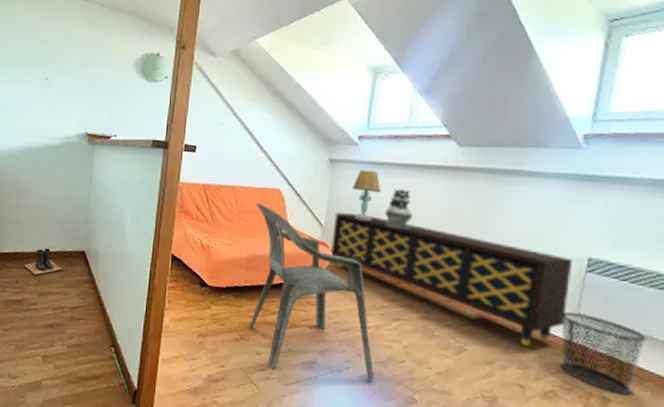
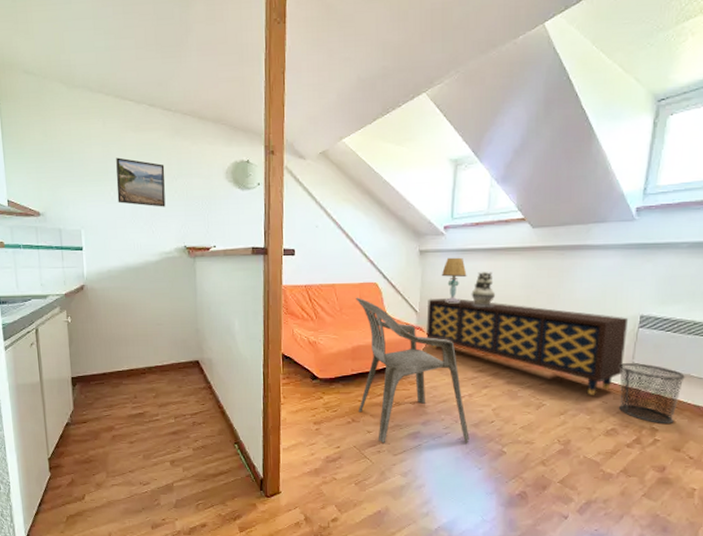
boots: present [24,248,63,275] -> none [140,362,179,388]
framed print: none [27,42,77,93] -> present [116,157,166,207]

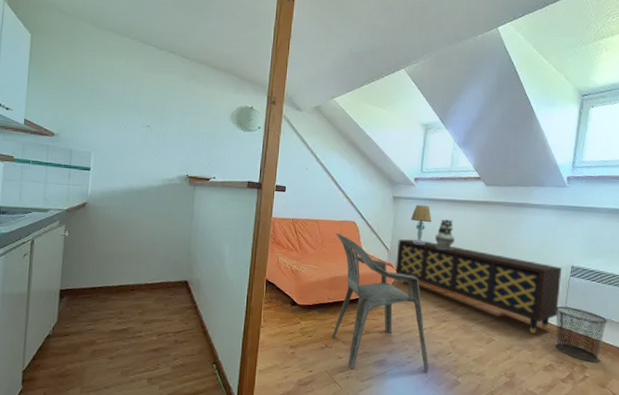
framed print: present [116,157,166,207] -> none [130,92,177,139]

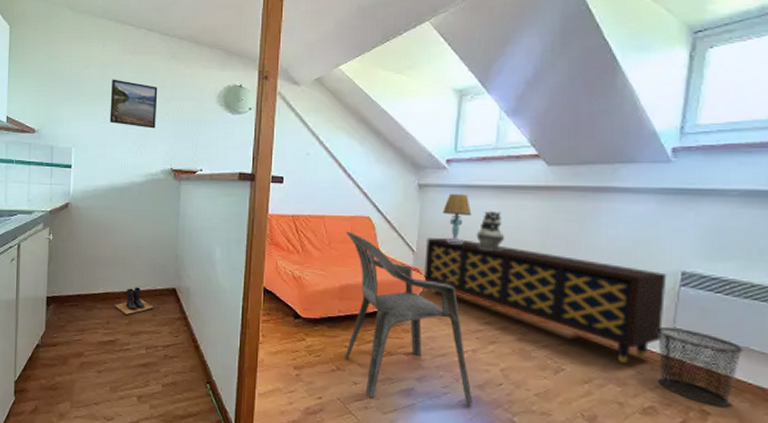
boots: none [128,280,167,305] -> present [114,287,154,315]
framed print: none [130,92,177,139] -> present [109,79,158,129]

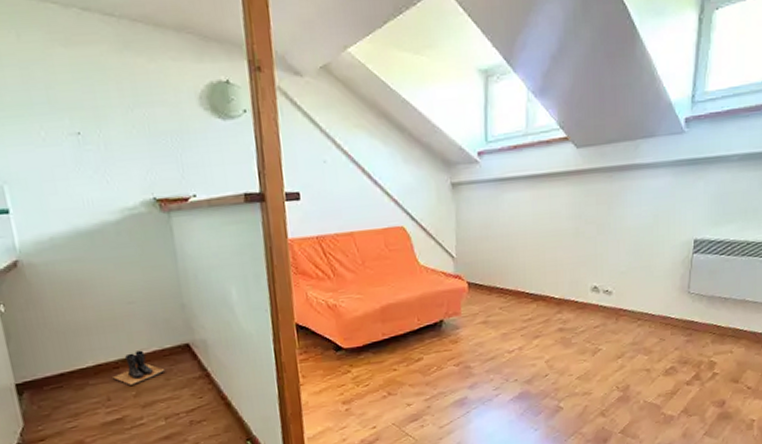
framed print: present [109,79,158,129] -> none [42,83,122,149]
chair: present [345,231,473,408] -> none [380,245,523,416]
sideboard: present [424,236,667,363] -> none [464,237,683,333]
table lamp: present [442,193,472,243] -> none [478,188,508,243]
decorative urn: present [476,211,505,251] -> none [513,203,542,246]
waste bin: present [658,327,744,407] -> none [676,292,741,356]

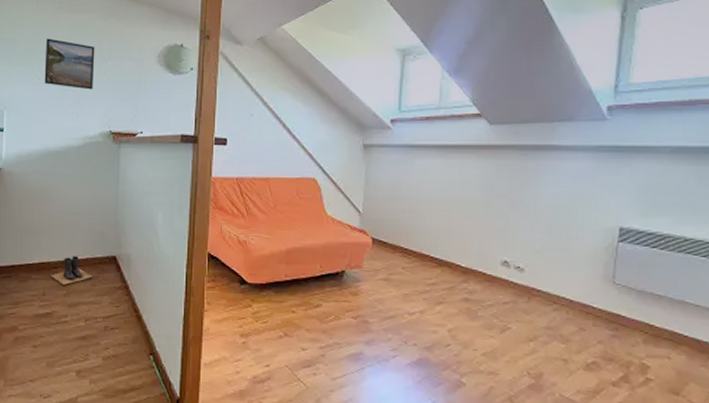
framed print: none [42,83,122,149] -> present [44,38,95,90]

